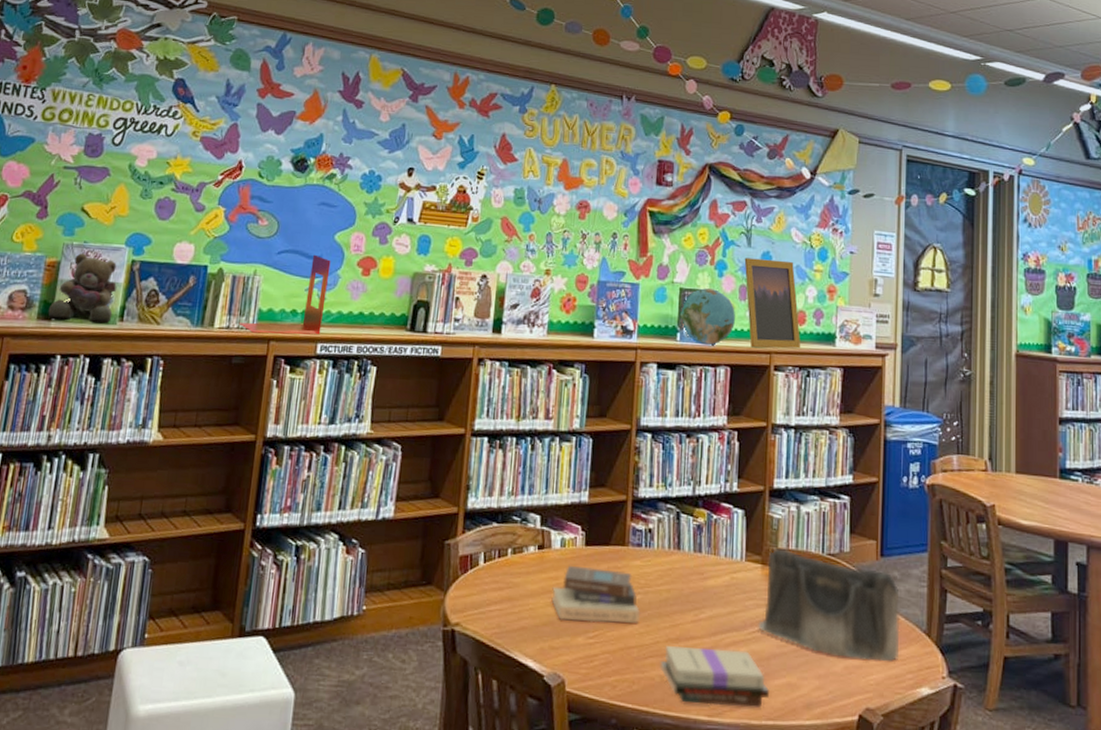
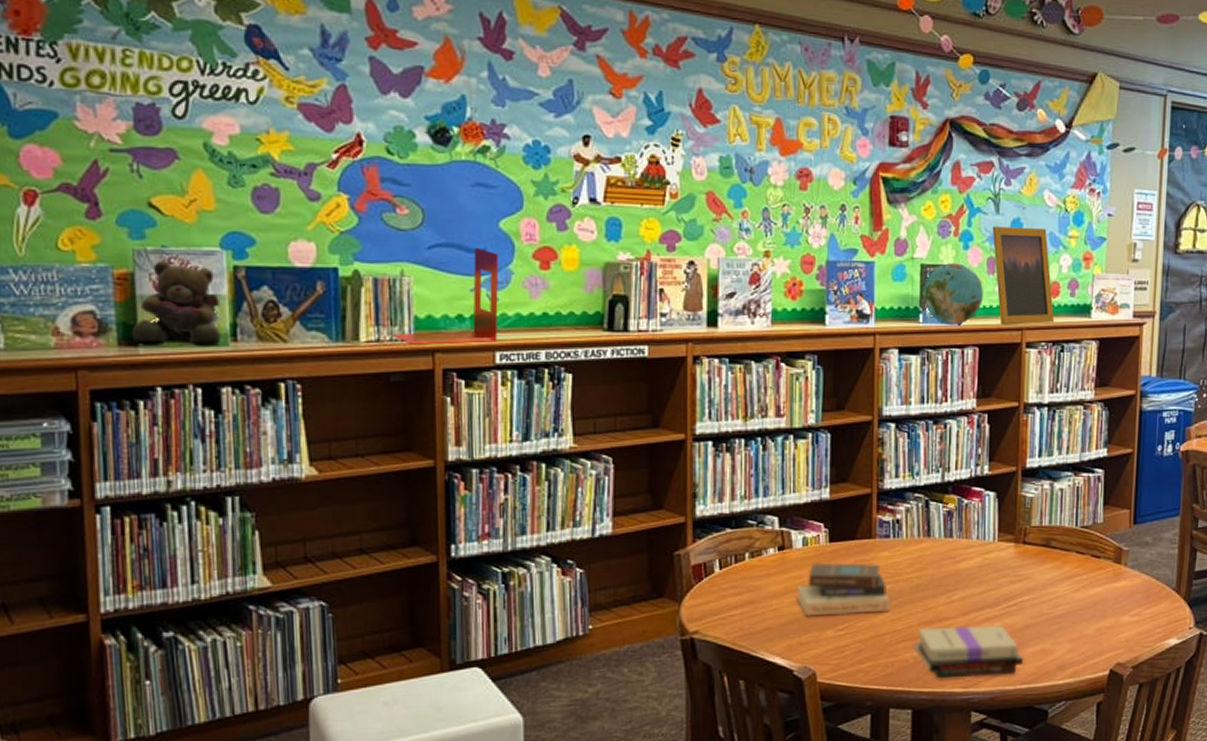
saddlebag: present [758,547,900,661] -> none [1012,525,1151,621]

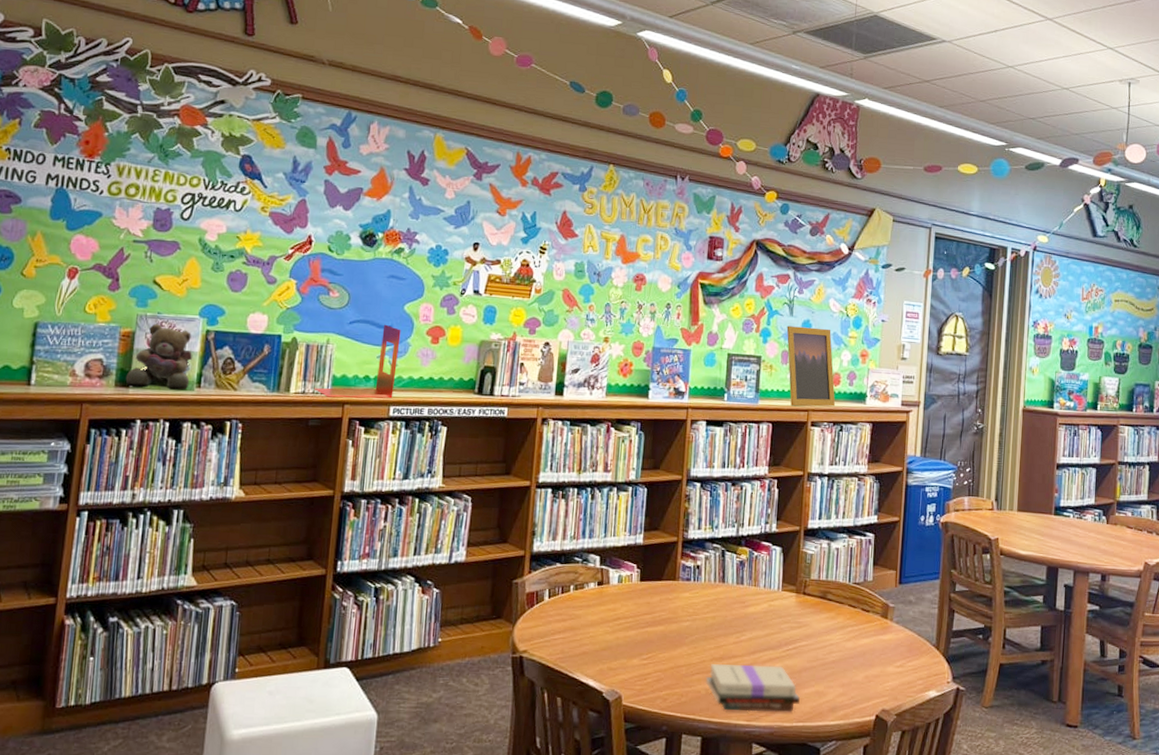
books: present [796,562,892,617] -> none [610,598,689,647]
globe: present [921,263,983,324] -> none [727,353,778,404]

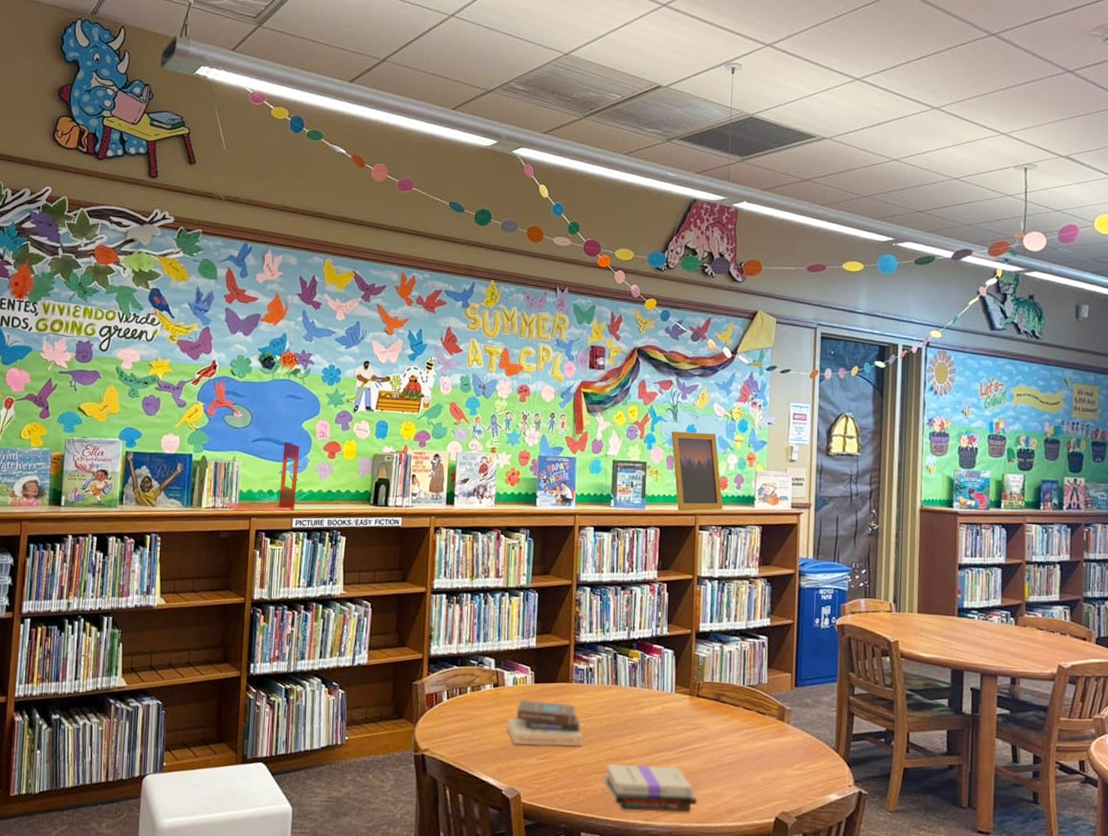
teddy bear: present [125,324,192,391] -> none [57,447,114,508]
books: none [610,598,689,647] -> present [506,699,585,747]

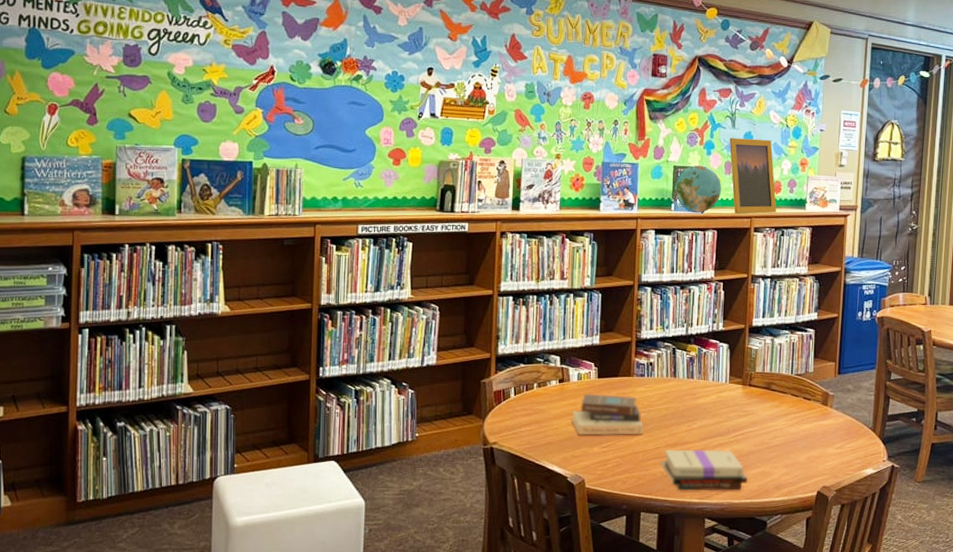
bookend: present [223,441,300,512] -> none [286,148,364,219]
globe: none [613,460,663,509] -> present [673,165,721,212]

